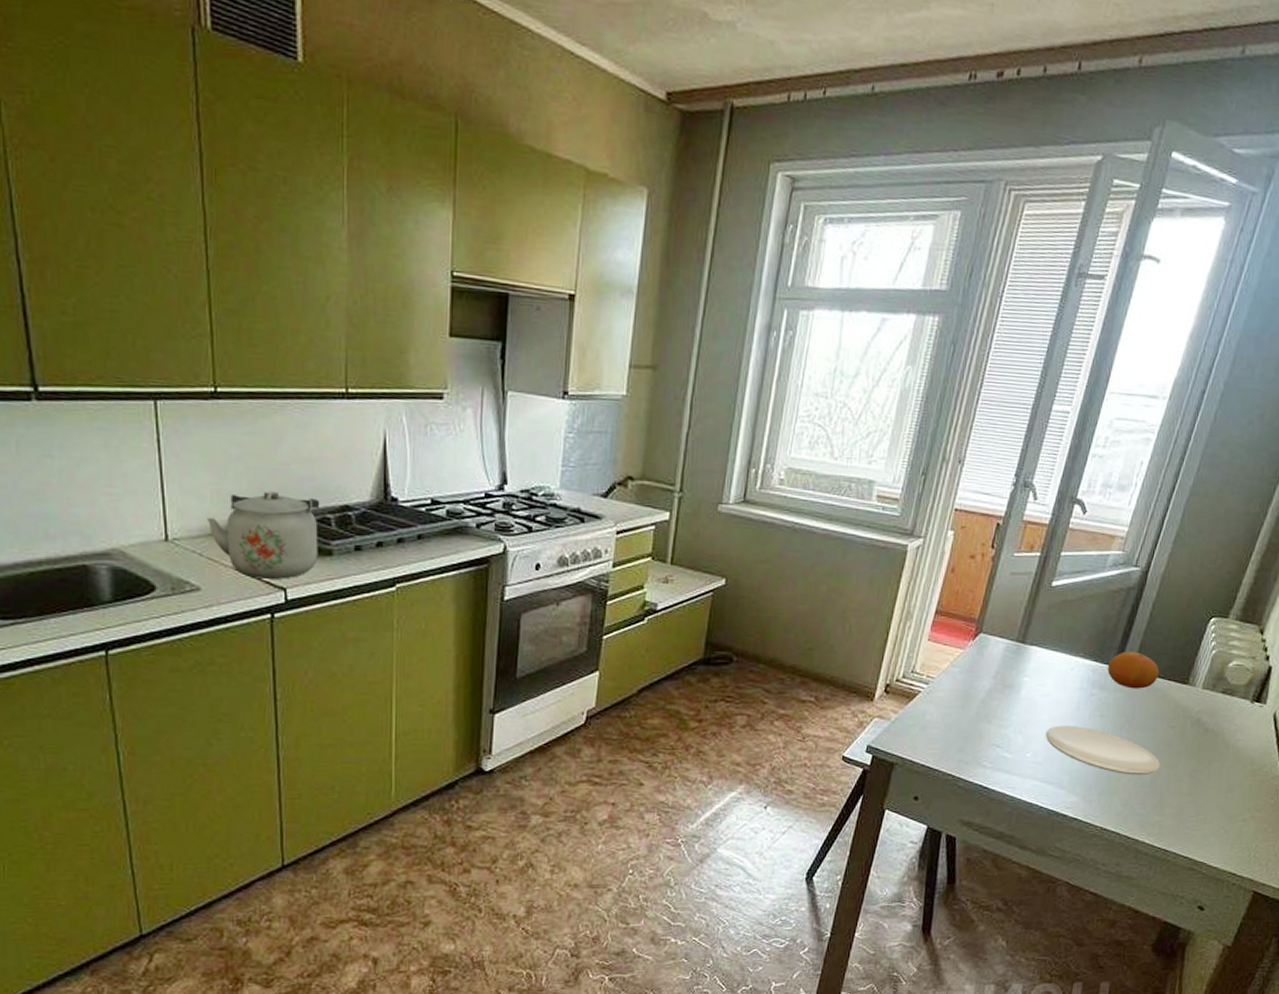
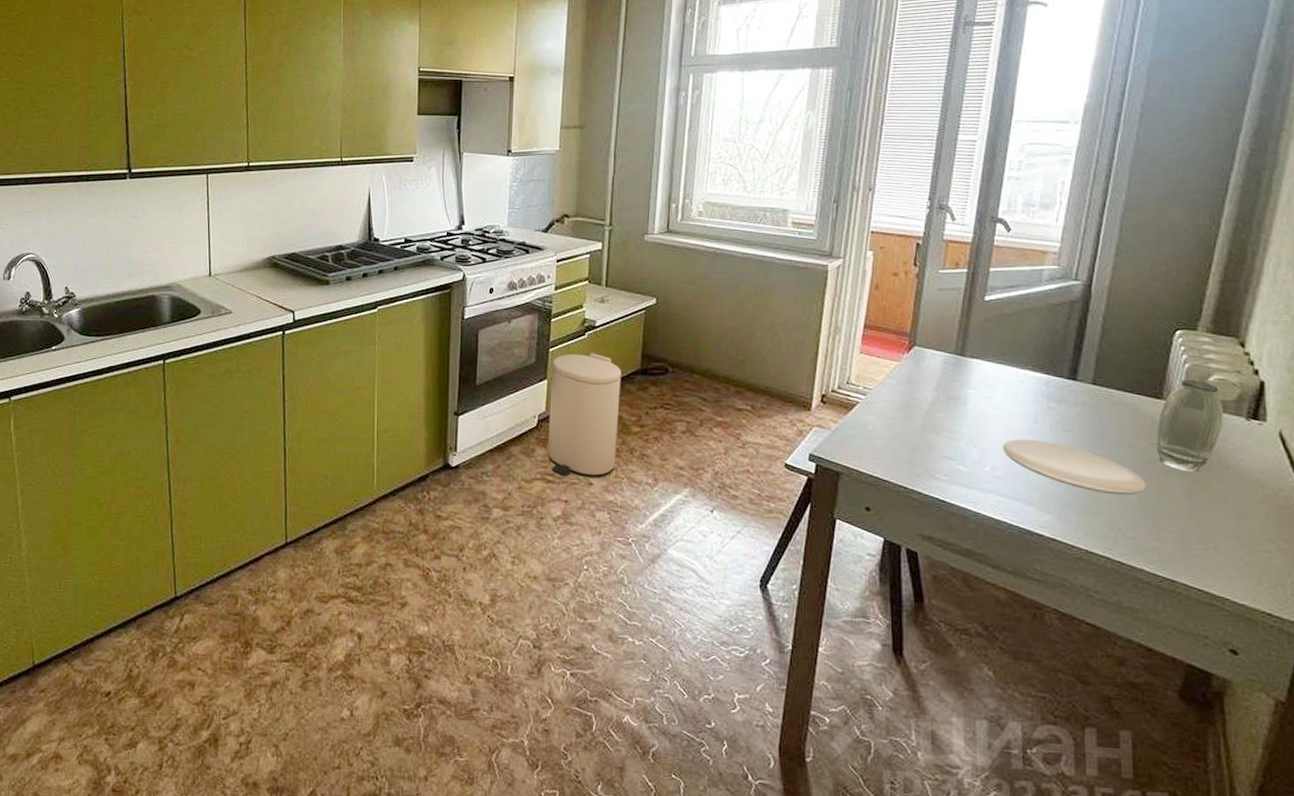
kettle: present [206,490,320,579] -> none [238,236,321,304]
pedal bin: none [595,640,682,778] -> present [547,353,621,478]
fruit: present [1107,651,1160,689] -> none [1063,364,1125,403]
vase: none [1174,665,1236,752] -> present [1156,379,1224,473]

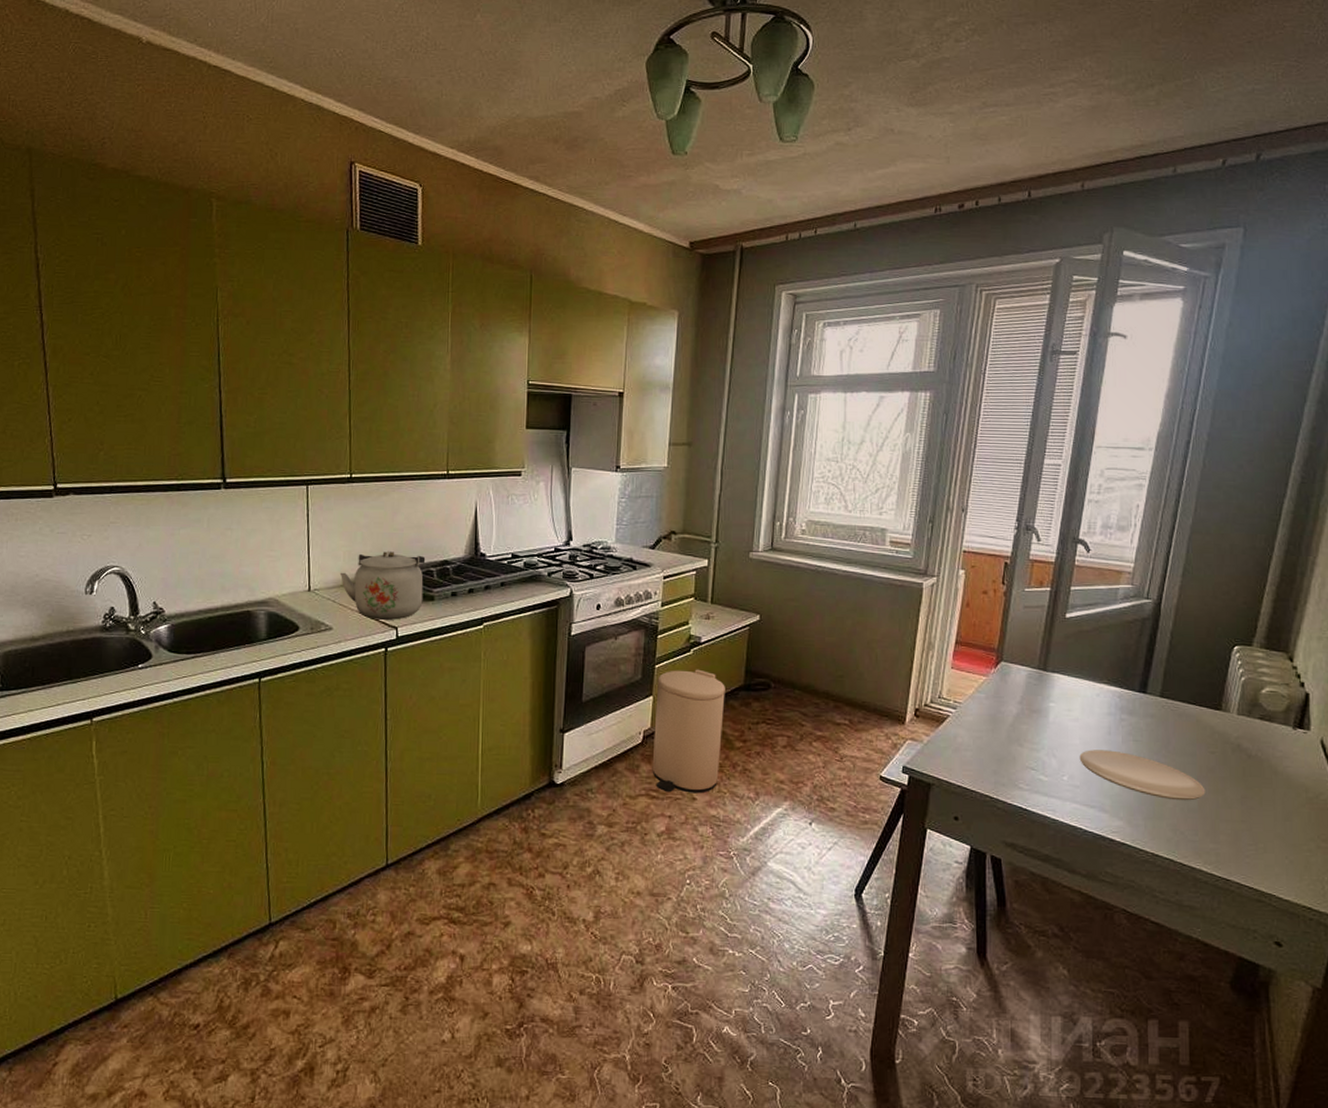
kettle: none [238,236,321,304] -> present [339,550,426,620]
vase: present [1156,379,1224,473] -> none [1215,691,1274,779]

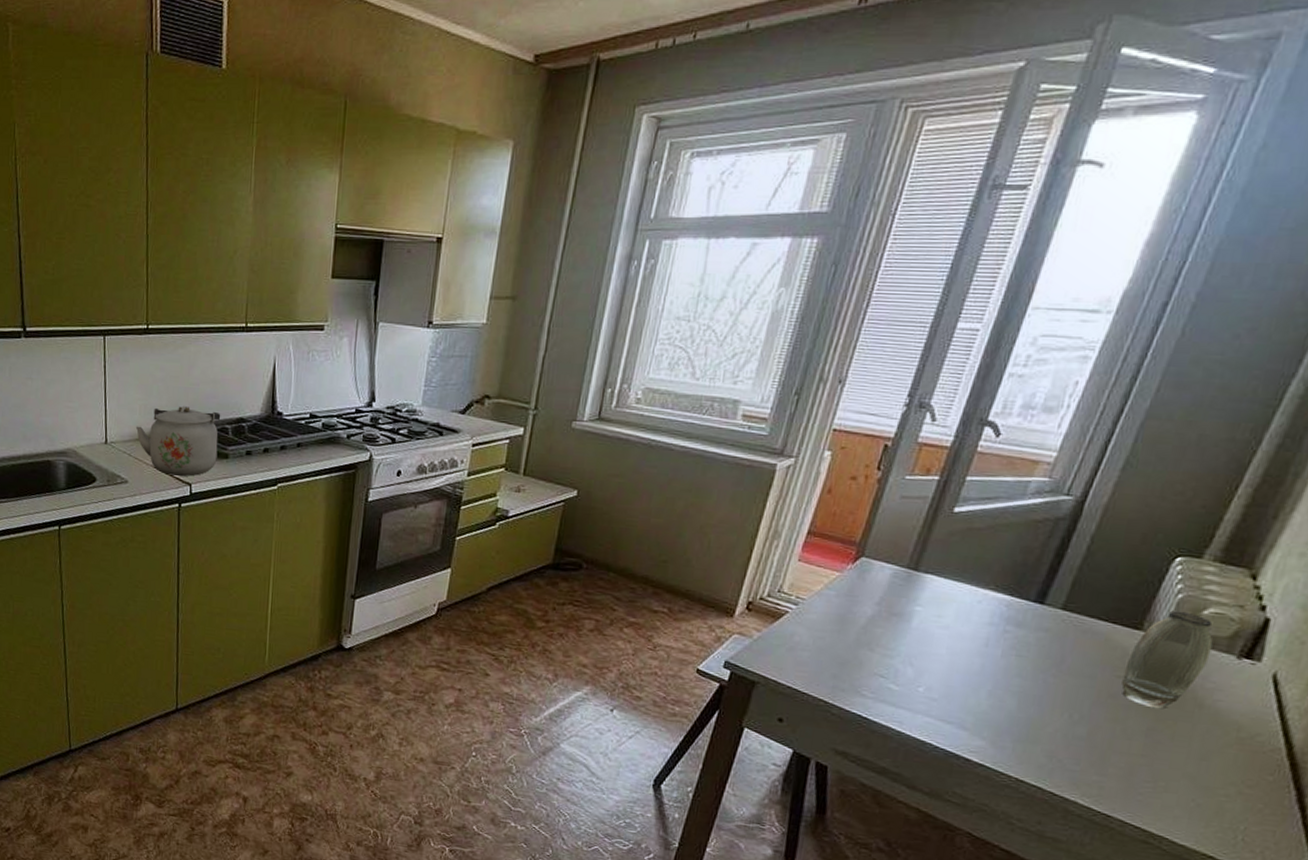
pedal bin: present [652,669,725,793] -> none [444,543,531,670]
plate: present [1079,749,1206,801] -> none [942,661,1101,727]
vase: none [1215,691,1274,779] -> present [1121,610,1213,710]

